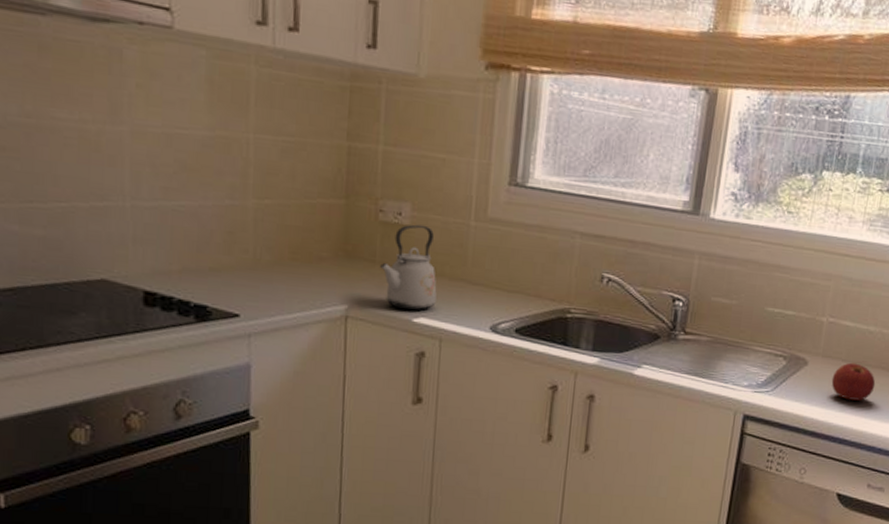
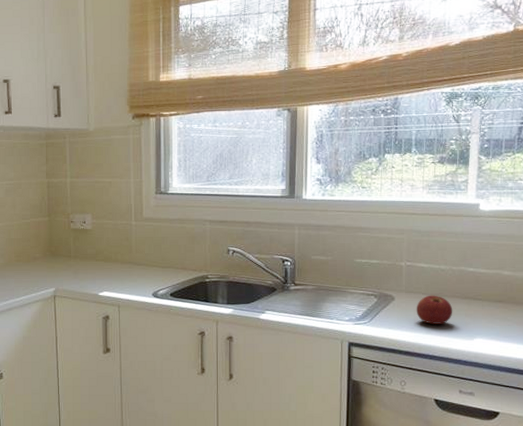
kettle: present [380,224,437,311] -> none [74,228,113,288]

